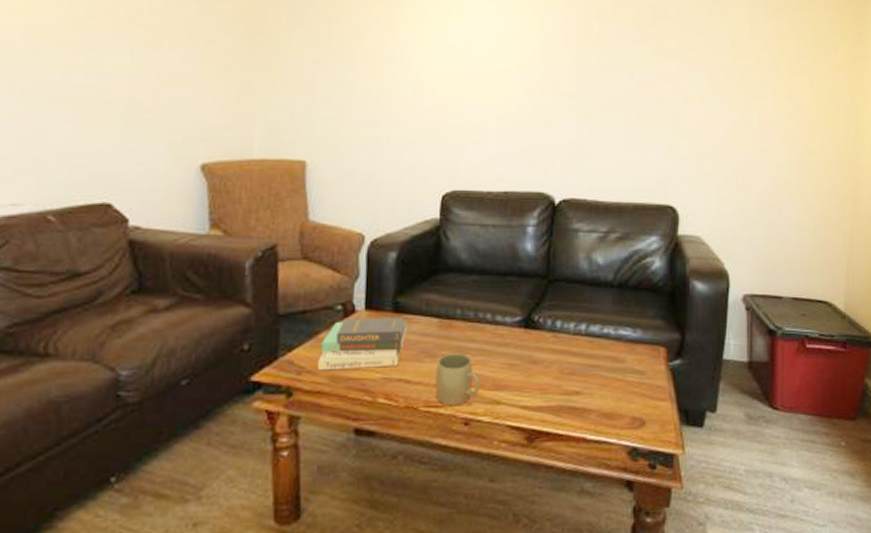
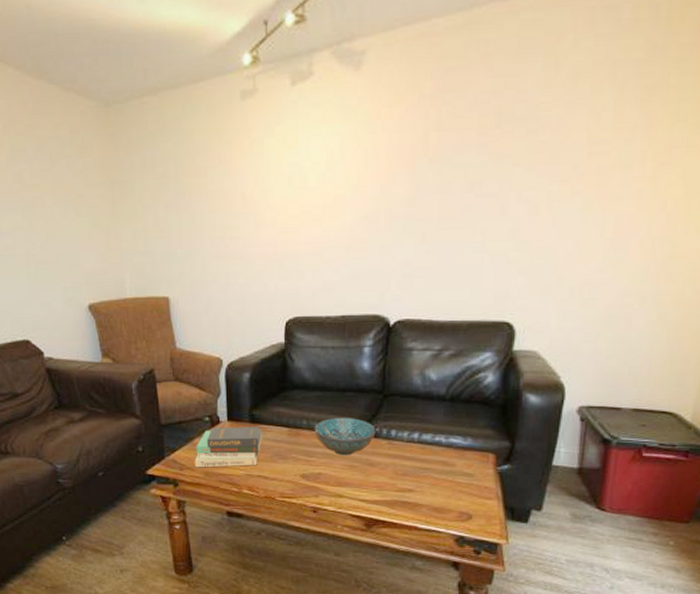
mug: present [435,353,480,405] -> none [288,456,325,497]
decorative bowl: none [469,305,540,352] -> present [314,417,376,456]

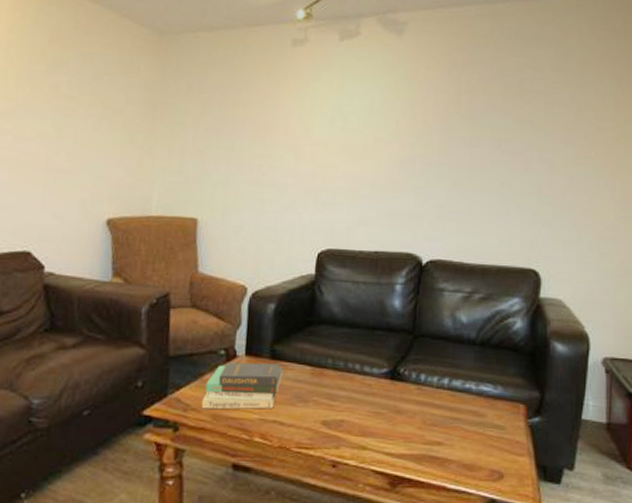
decorative bowl: present [314,417,376,456] -> none [339,357,405,401]

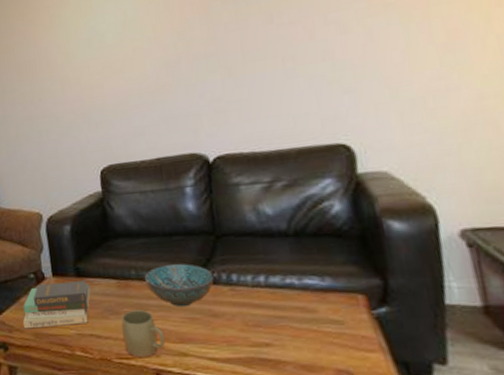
mug: none [306,399,348,448] -> present [121,310,166,357]
decorative bowl: none [339,357,405,401] -> present [144,263,215,307]

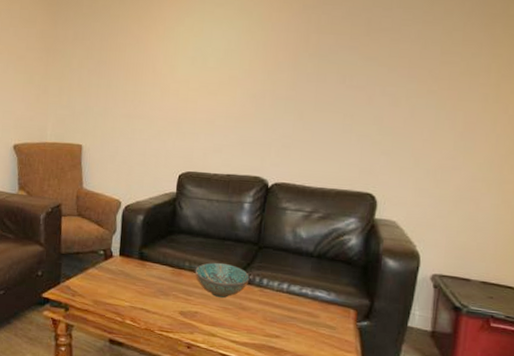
books: present [22,280,91,329] -> none [85,260,150,299]
mug: present [121,310,166,357] -> none [167,294,201,333]

